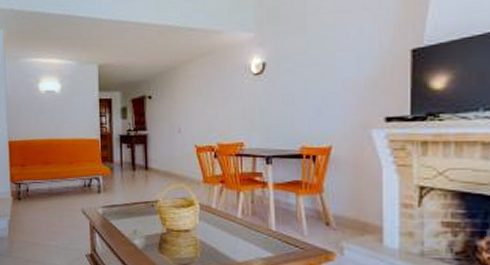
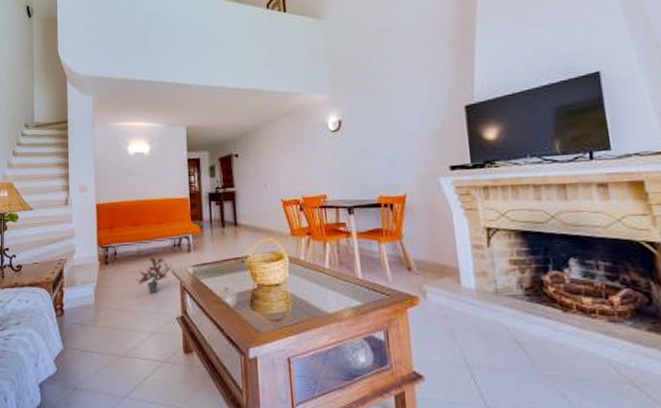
potted plant: none [46,190,82,231] -> present [135,251,172,294]

